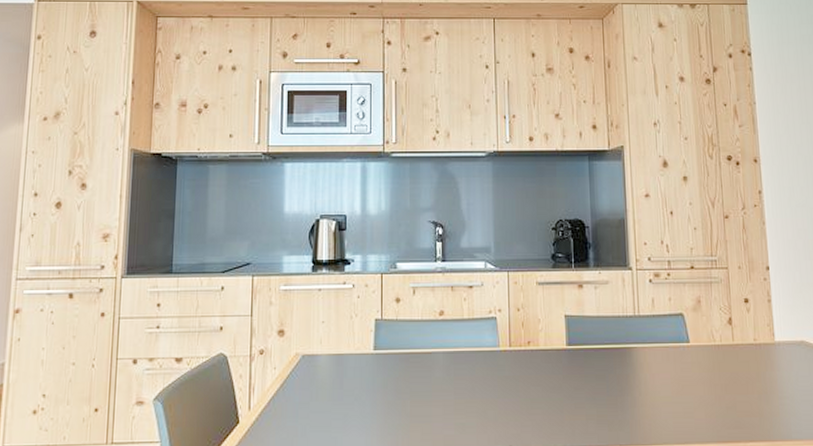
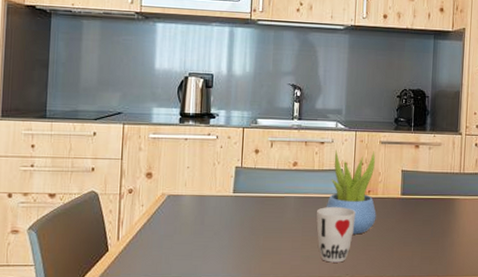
cup: none [470,363,515,431] -> present [316,207,356,263]
succulent plant: none [479,294,540,396] -> present [326,150,376,235]

